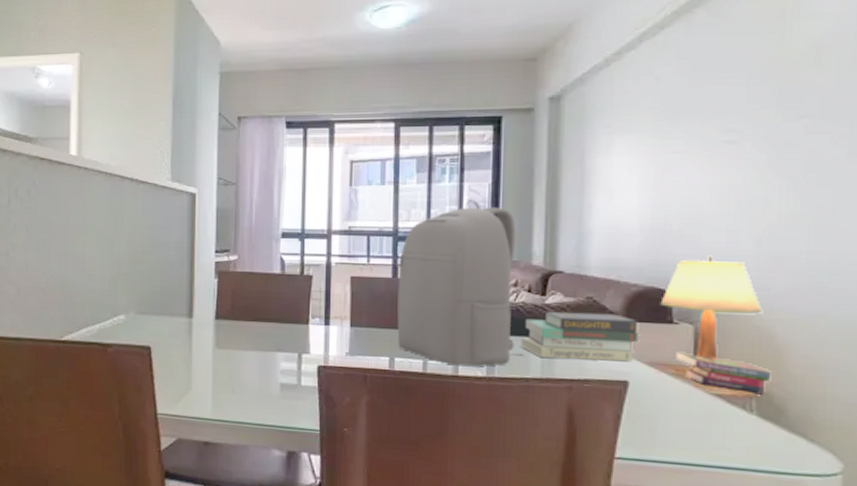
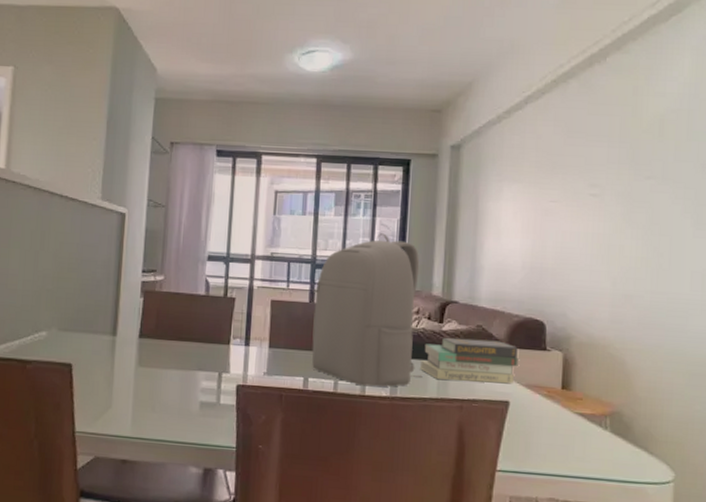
table lamp: present [660,256,761,371] -> none [536,293,615,392]
books: present [676,353,772,395] -> none [548,376,622,414]

